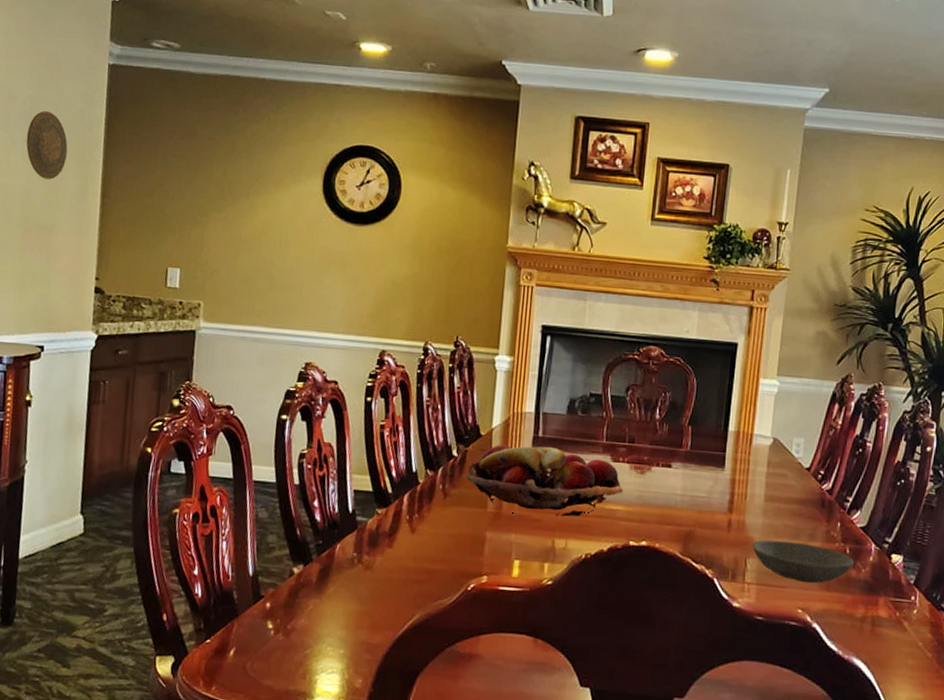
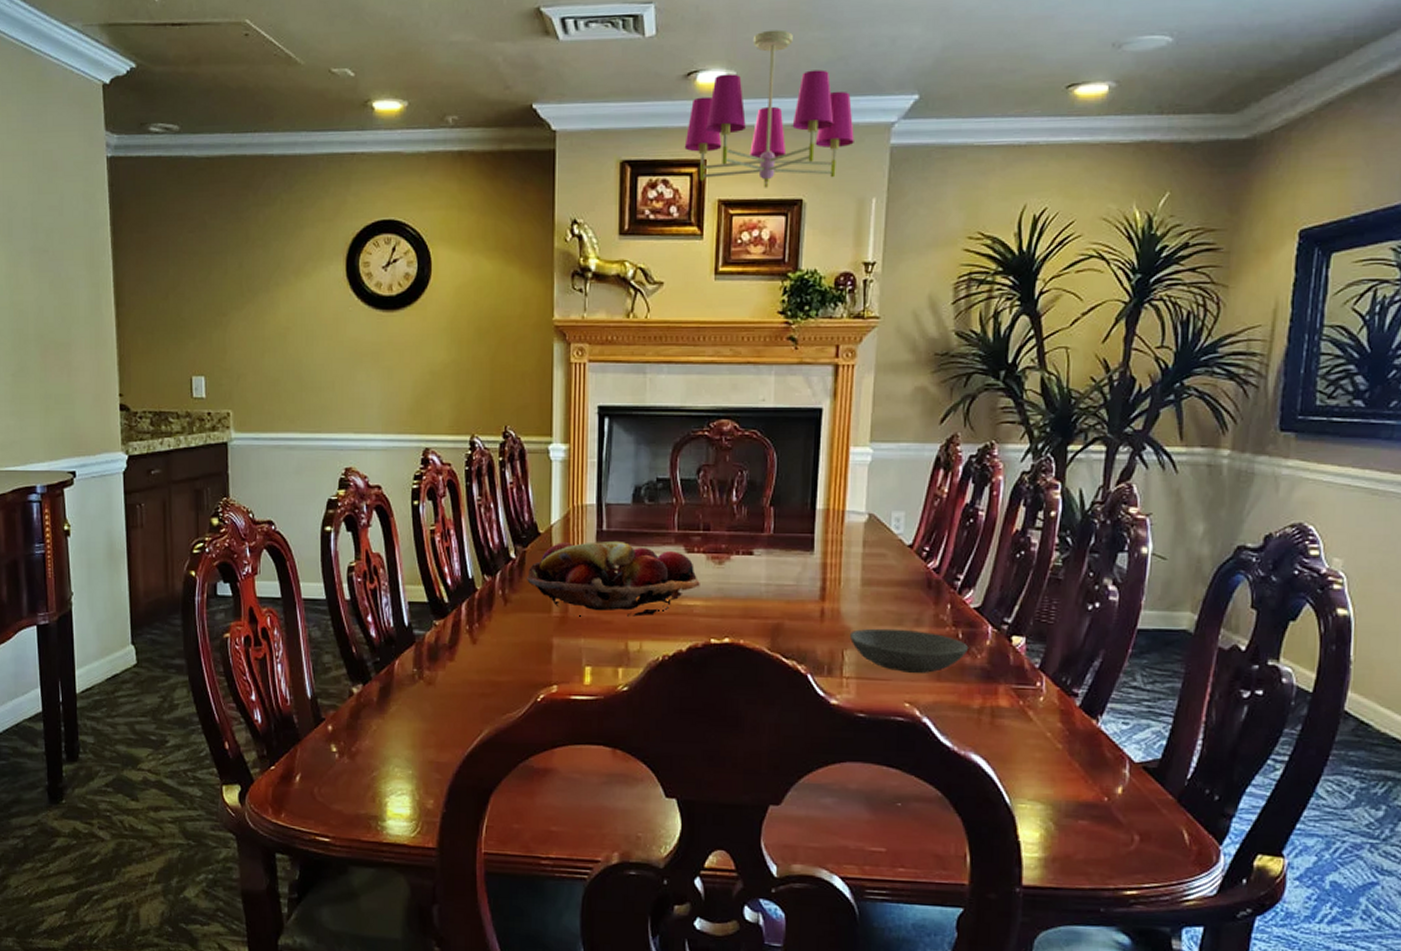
decorative plate: present [26,111,68,180] -> none [32,217,75,292]
chandelier: none [631,22,775,152] -> present [684,29,854,188]

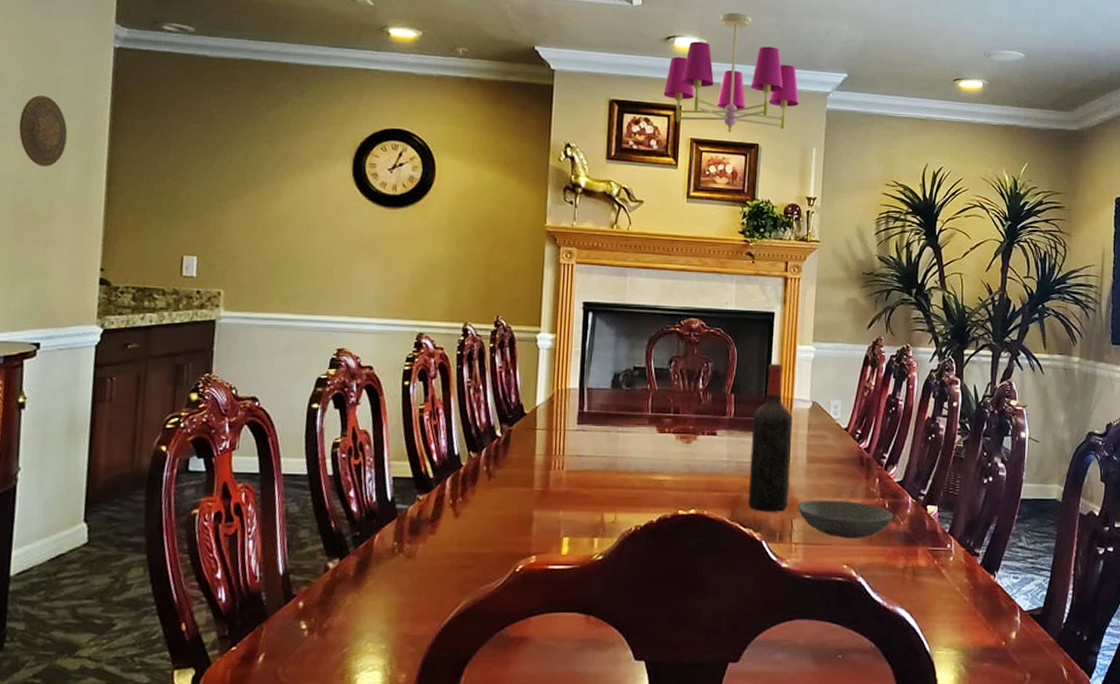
decorative plate: none [32,217,75,292] -> present [18,95,68,167]
fruit basket: present [527,540,700,617] -> none [511,421,670,491]
wine bottle: none [791,469,844,642] -> present [748,363,793,512]

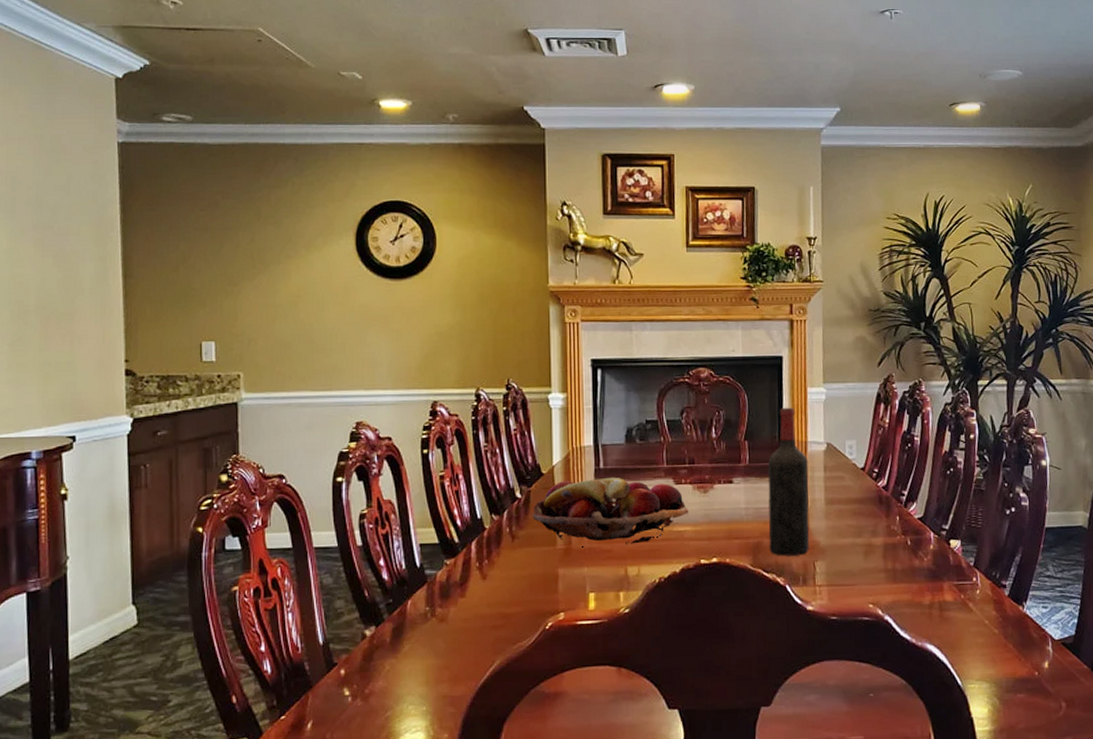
decorative plate: present [18,95,68,167] -> none [35,195,82,265]
fruit basket: none [511,421,670,491] -> present [532,477,689,548]
chandelier: present [663,12,799,133] -> none [655,54,793,178]
bowl: present [798,499,894,539] -> none [819,540,917,578]

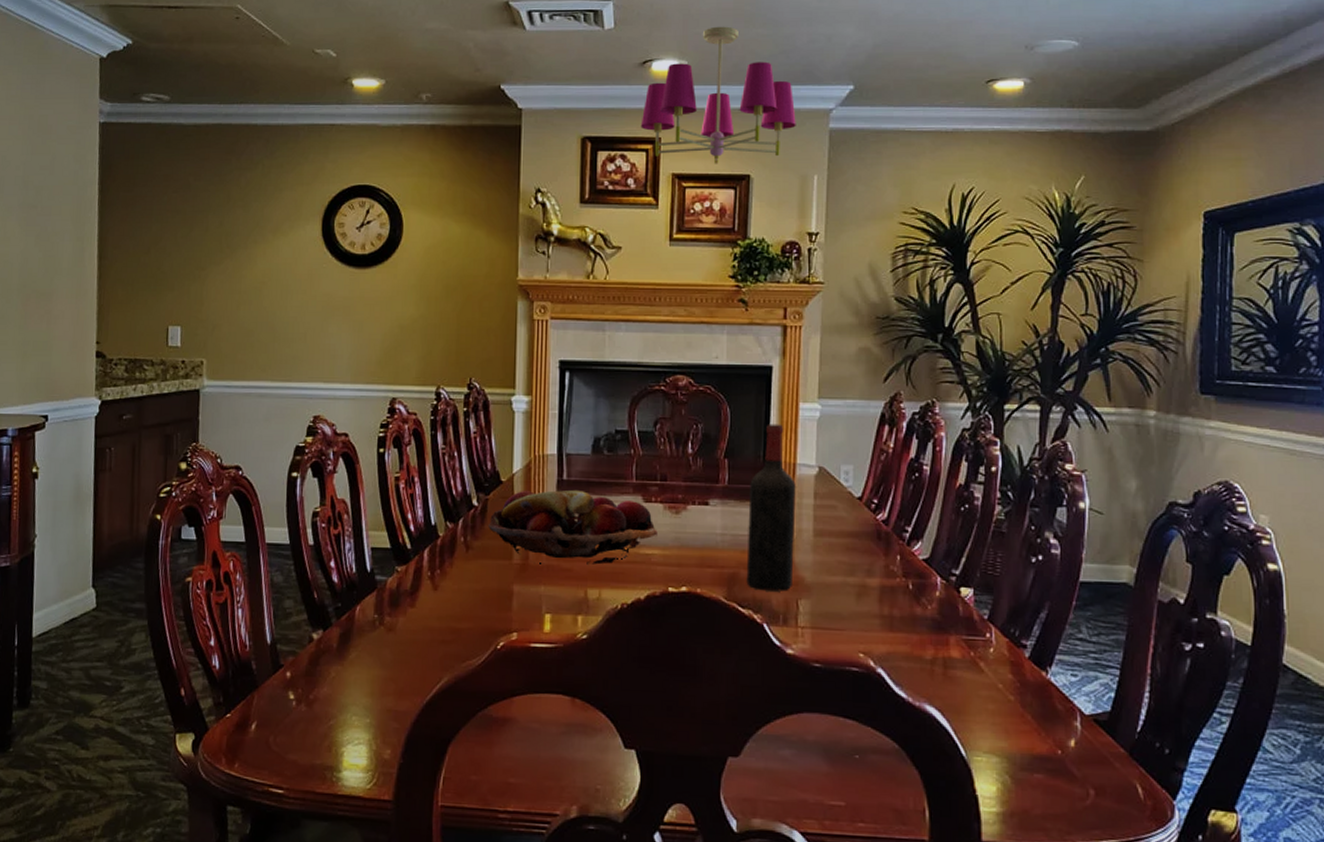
chandelier: none [655,54,793,178] -> present [640,26,796,164]

